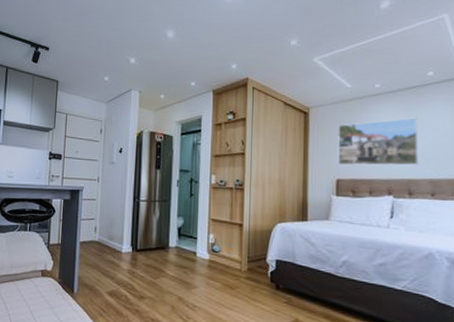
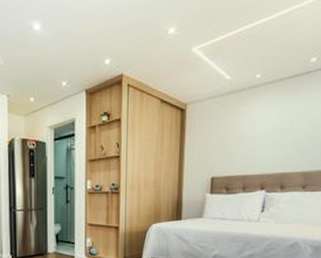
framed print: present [337,117,419,166] -> none [213,109,296,163]

